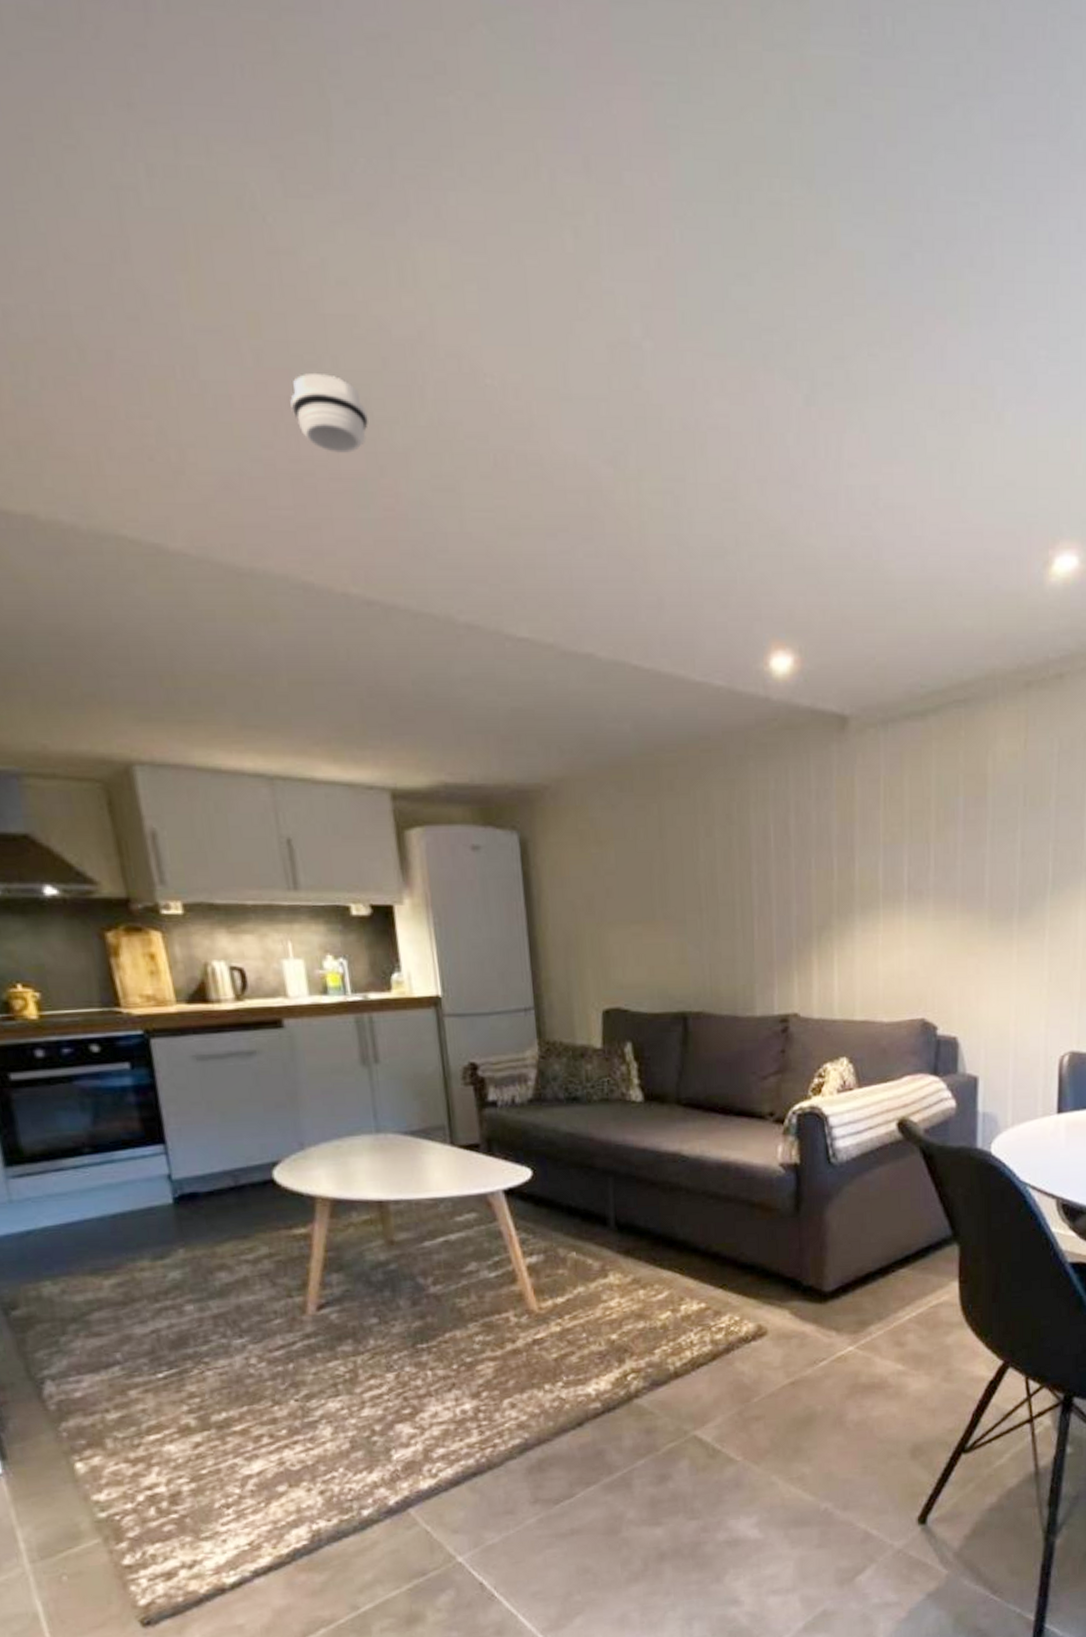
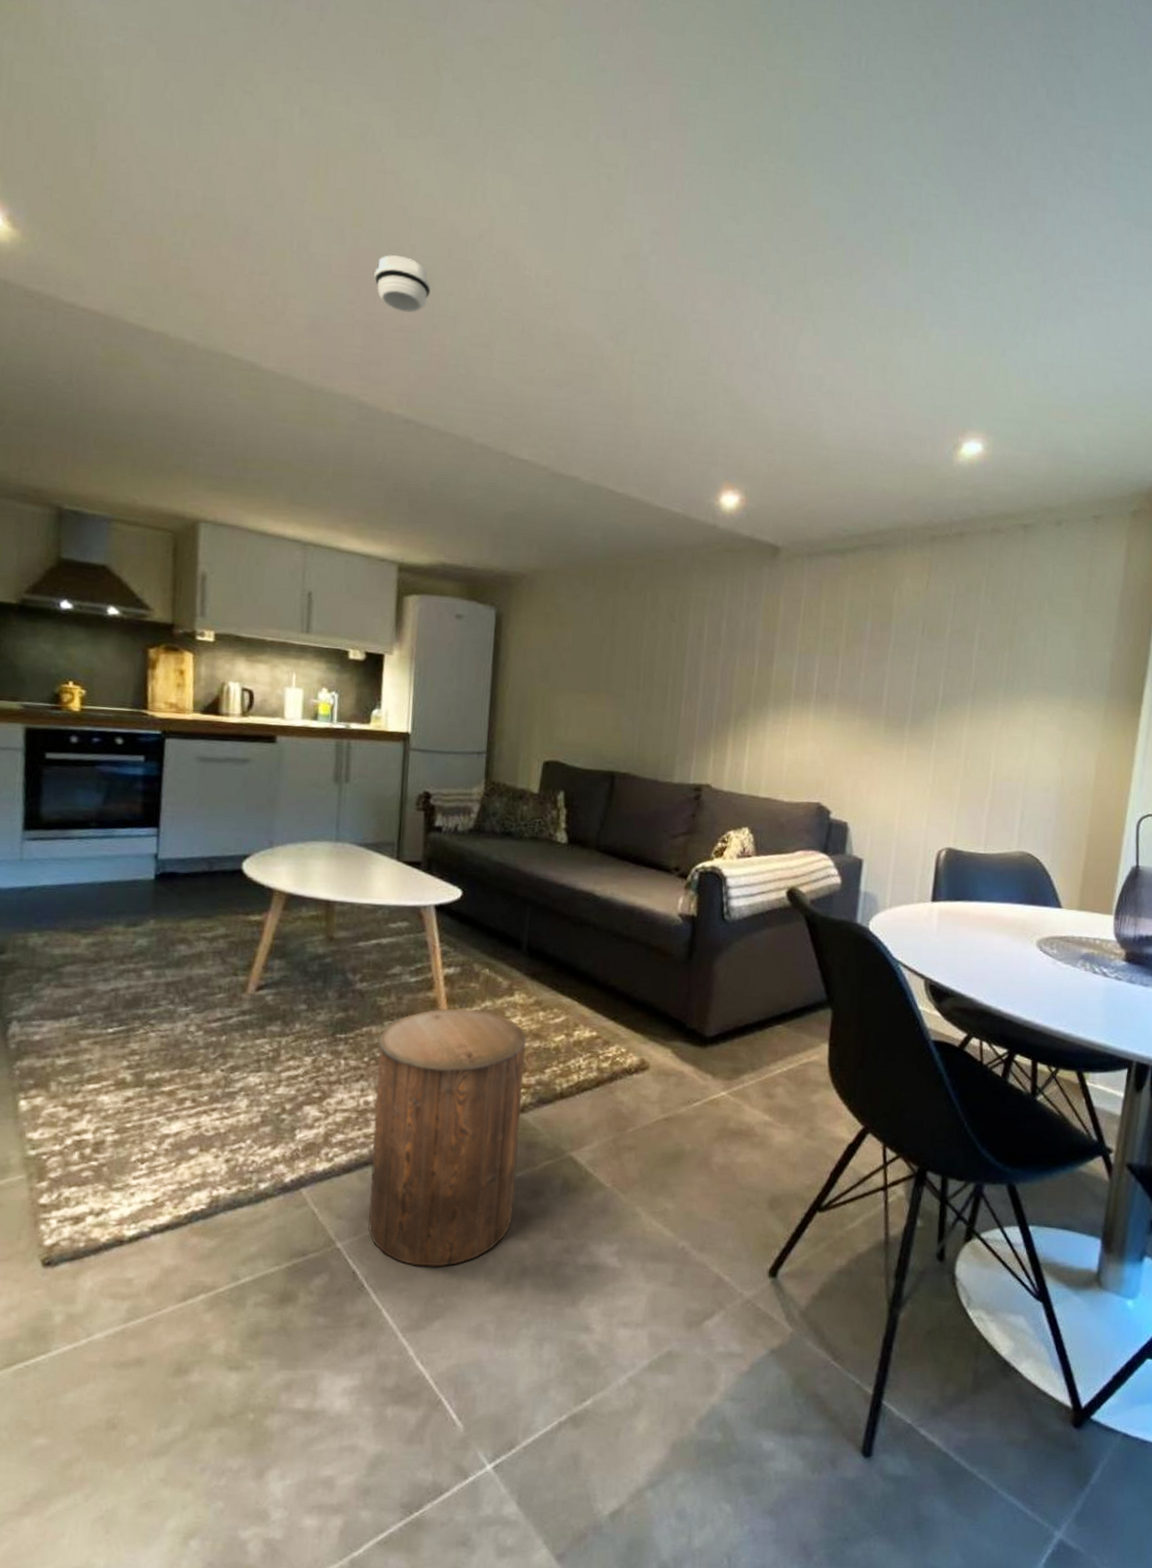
stool: none [465,1296,642,1568] -> present [368,1007,526,1267]

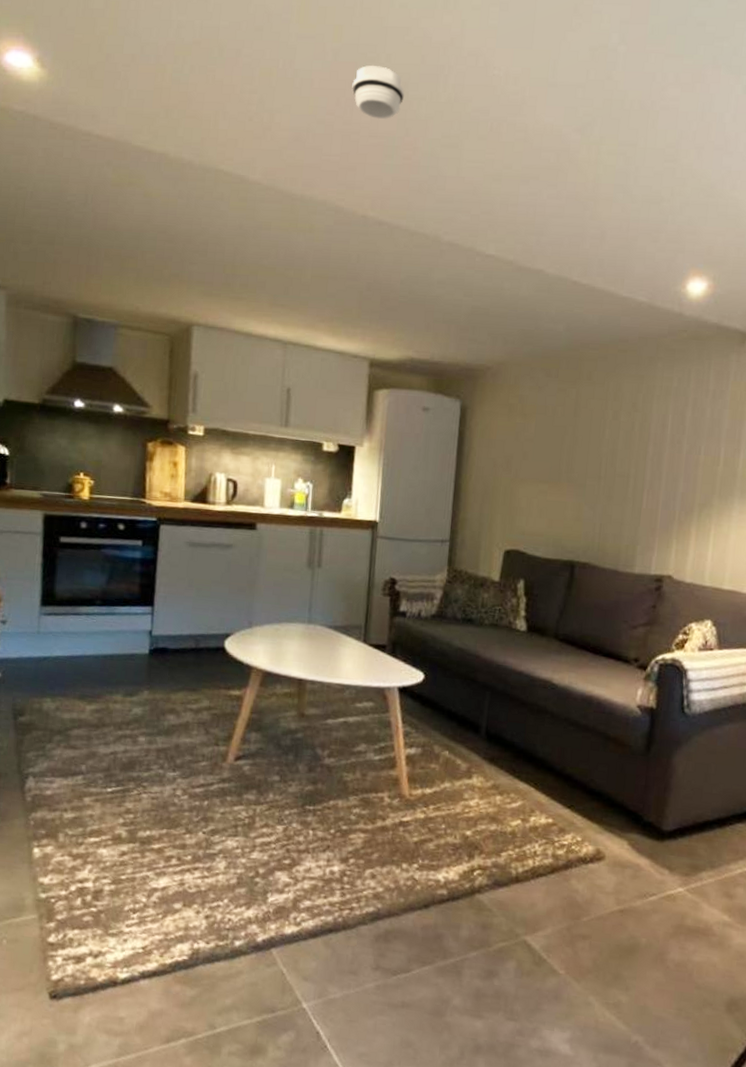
stool: present [368,1007,526,1267] -> none [331,787,483,1037]

